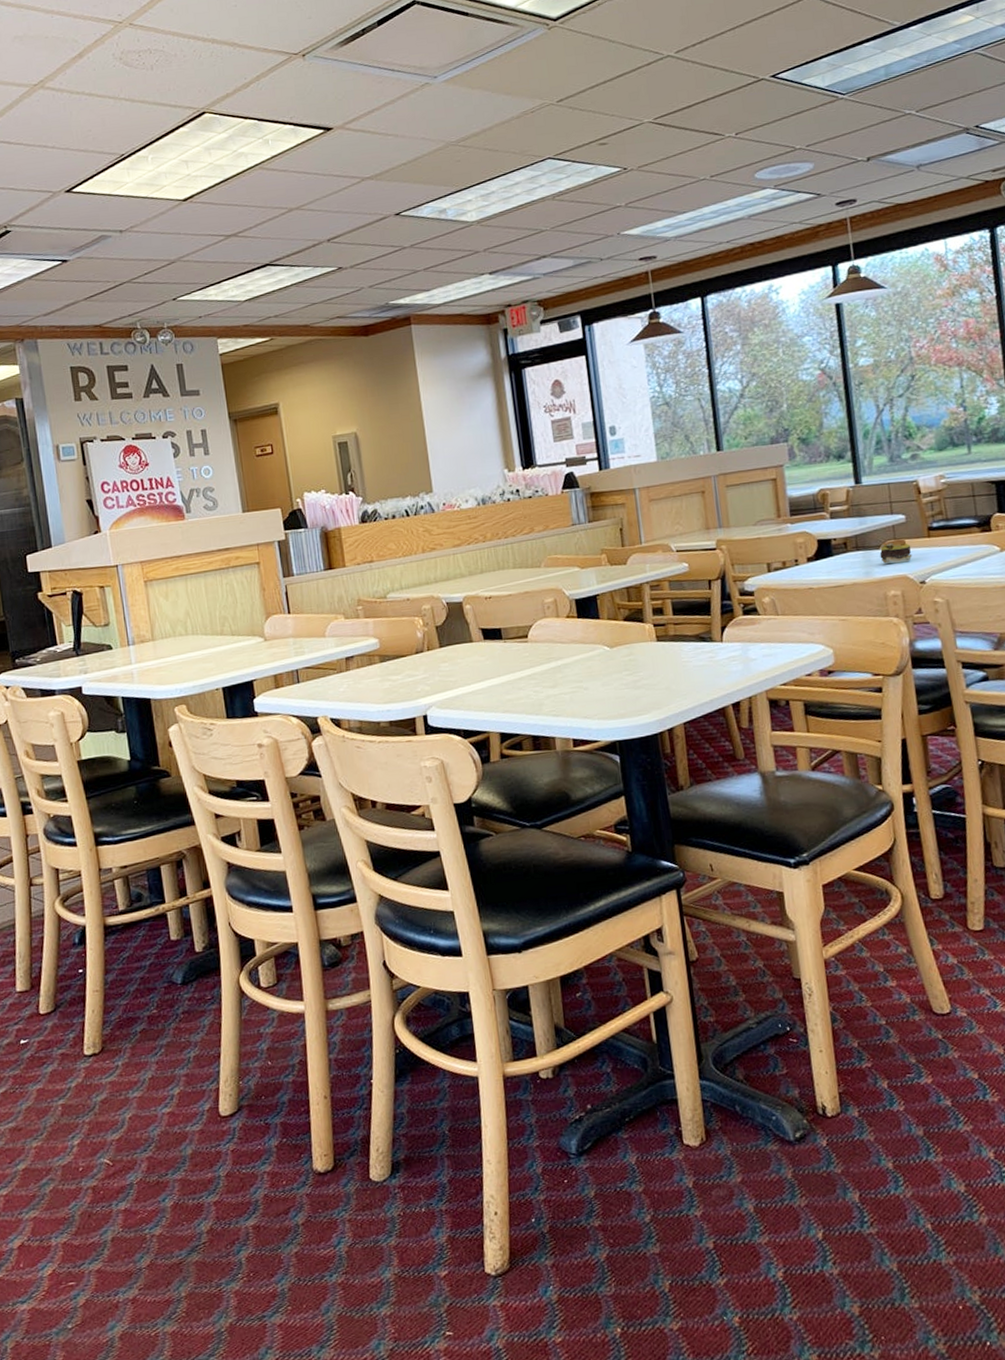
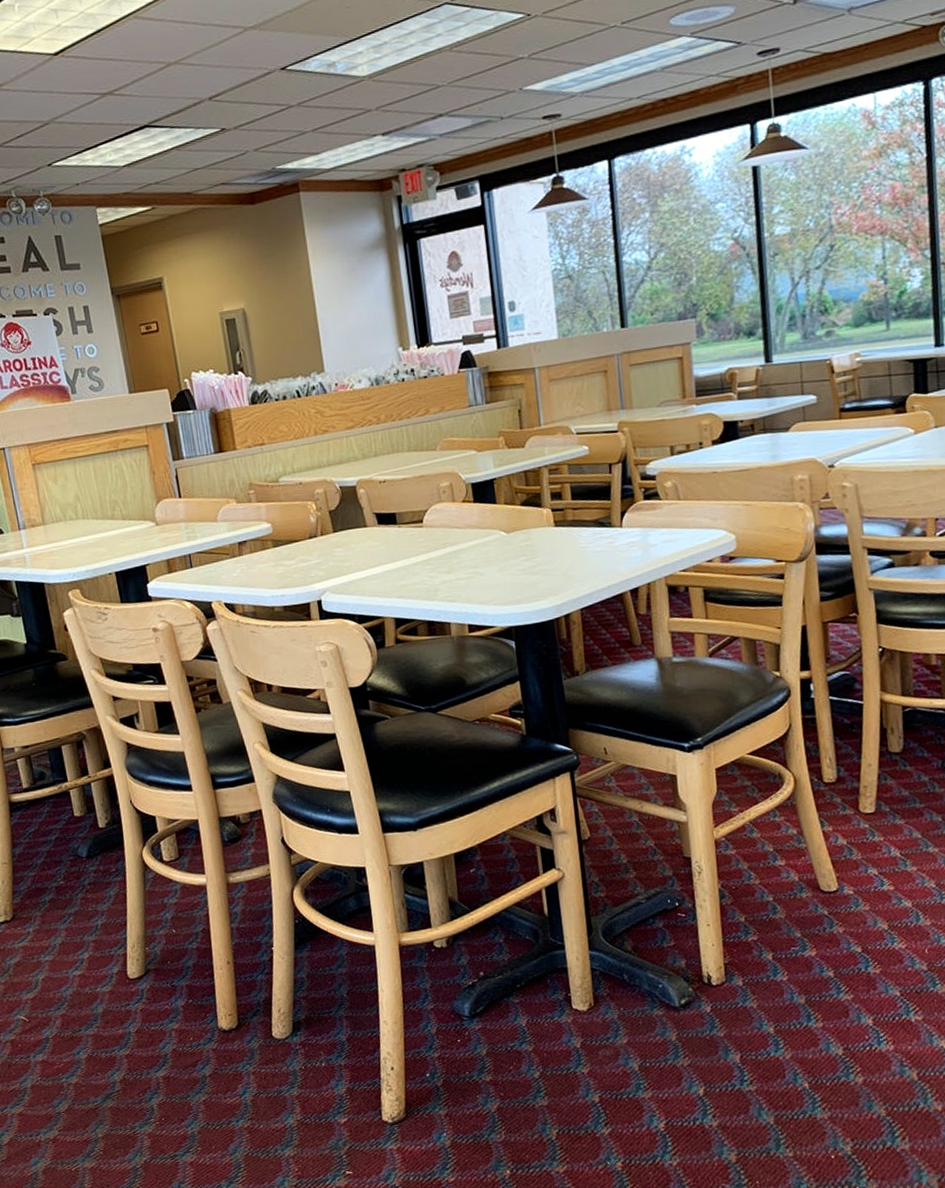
burger: present [879,539,913,564] -> none [788,421,822,447]

